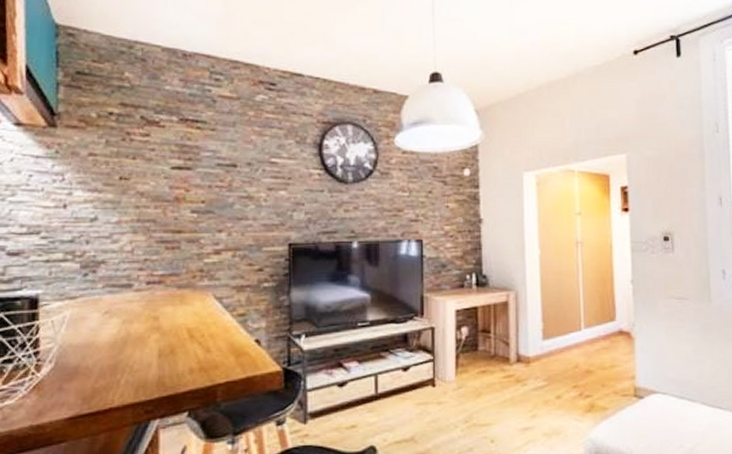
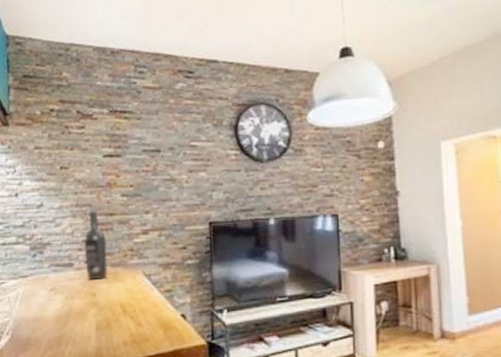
wine bottle: none [146,227,174,302] -> present [84,210,108,280]

